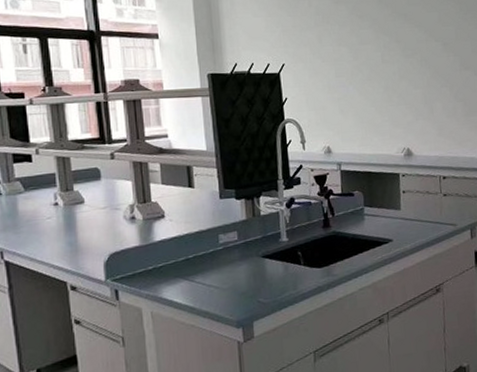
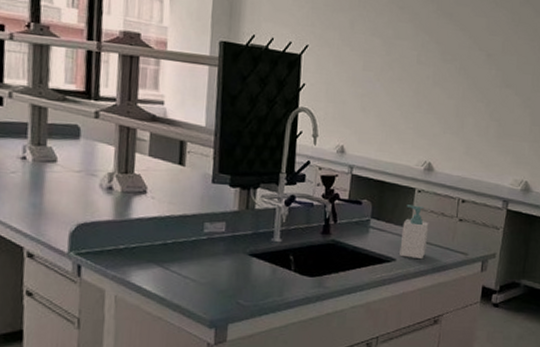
soap bottle: none [393,188,419,237] -> present [399,205,429,260]

